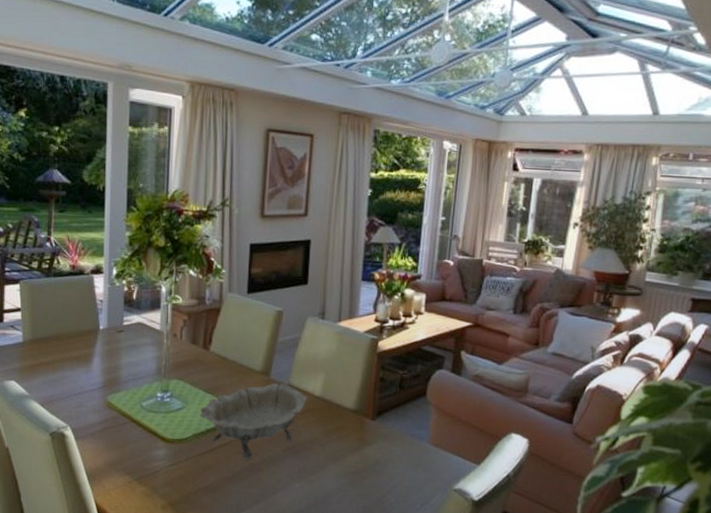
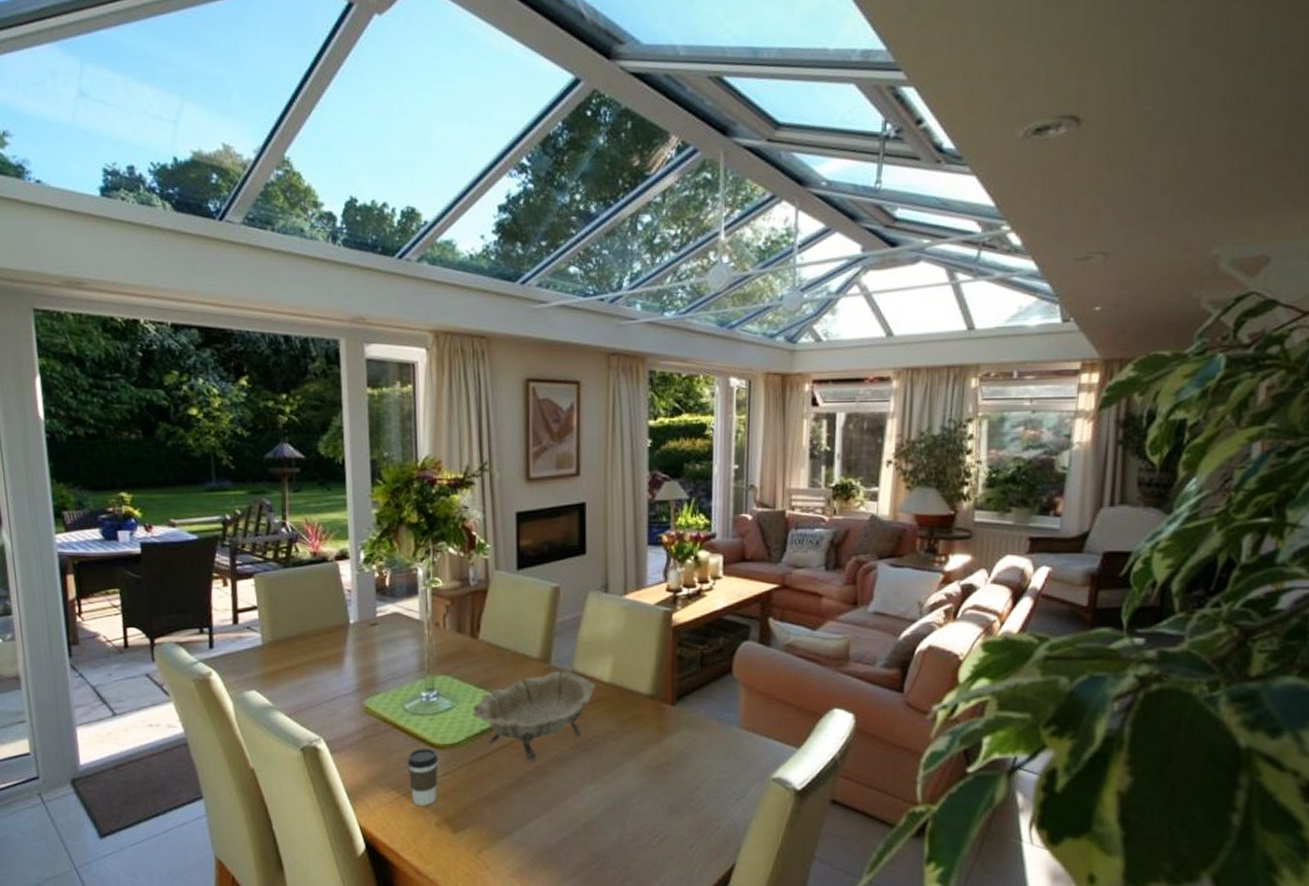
coffee cup: none [140,440,168,491] -> present [407,748,439,806]

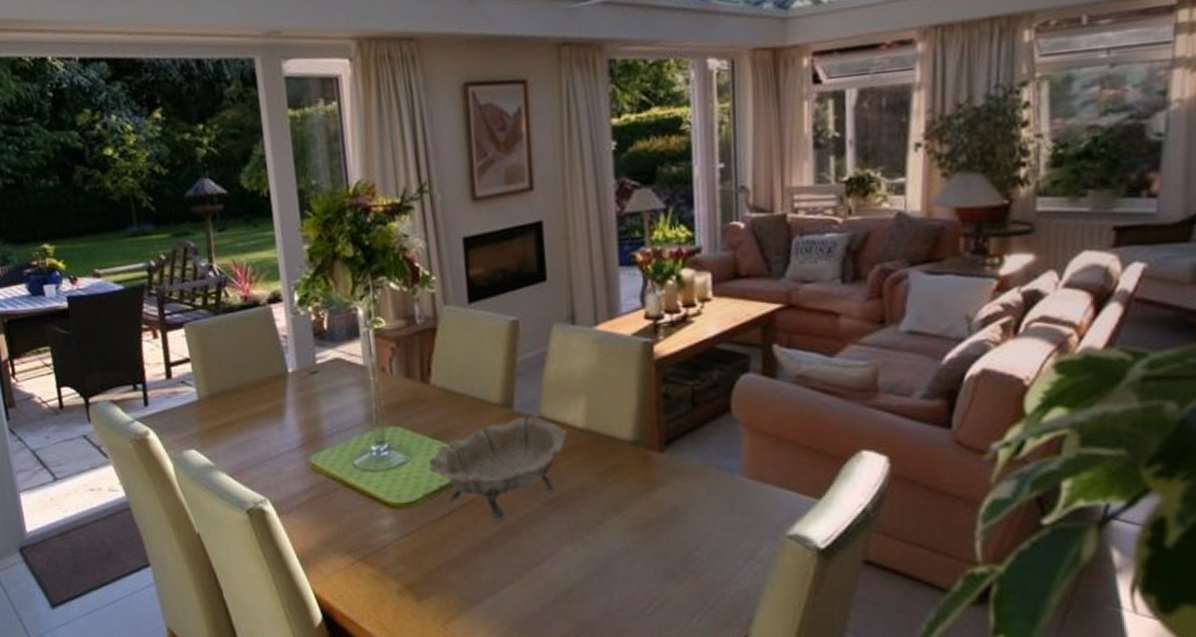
coffee cup: present [407,748,439,806] -> none [360,507,396,572]

